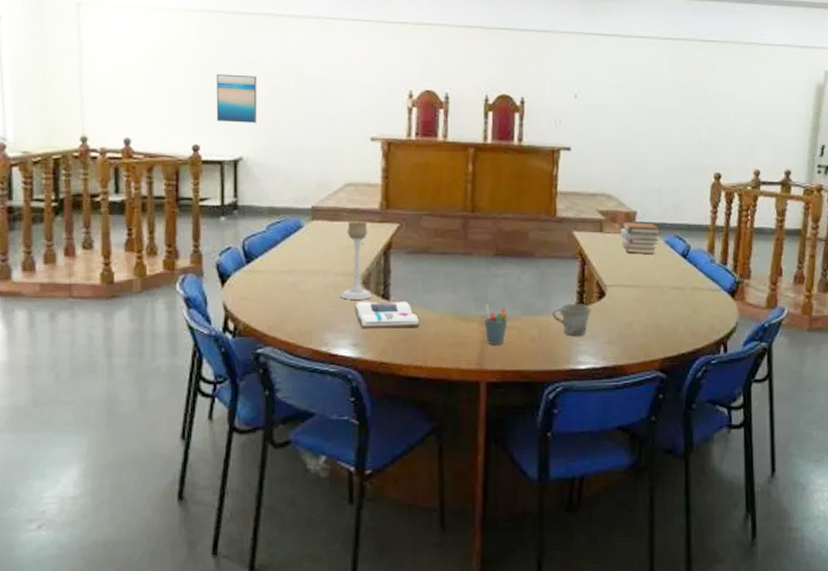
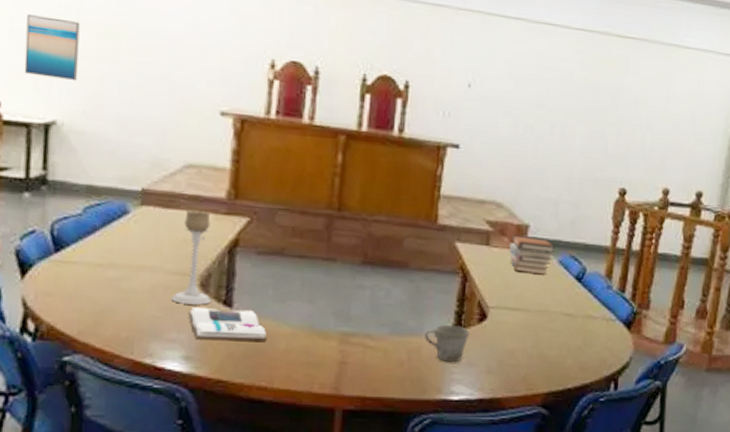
pen holder: present [484,304,508,345] -> none [344,319,373,368]

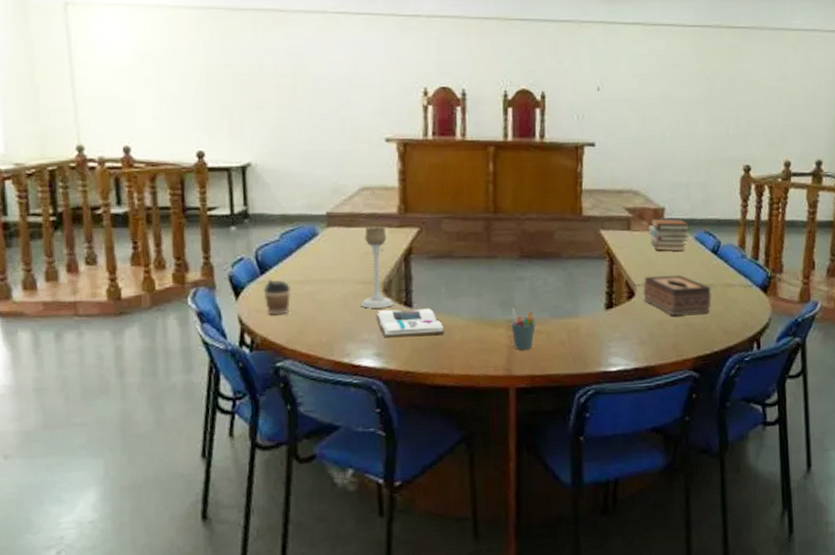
wall art: present [24,14,80,82] -> none [219,75,264,127]
coffee cup: none [55,259,90,302] -> present [263,279,291,316]
pen holder: none [344,319,373,368] -> present [510,308,536,350]
mug: present [424,325,470,363] -> none [581,305,621,338]
tissue box: none [496,298,571,346] -> present [643,275,712,315]

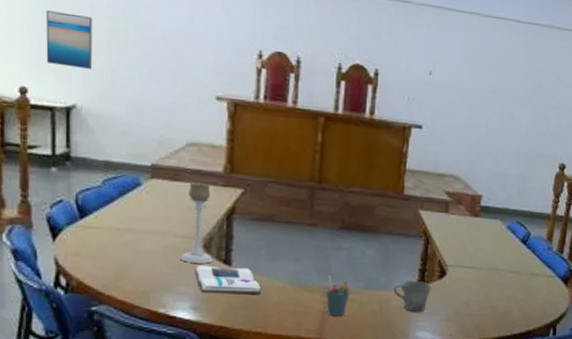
wall art: none [219,75,264,127] -> present [46,10,92,70]
coffee cup: present [263,279,291,316] -> none [82,224,111,261]
mug: none [581,305,621,338] -> present [393,281,432,313]
tissue box: present [643,275,712,315] -> none [454,258,517,298]
book stack: present [649,218,691,251] -> none [465,204,504,238]

